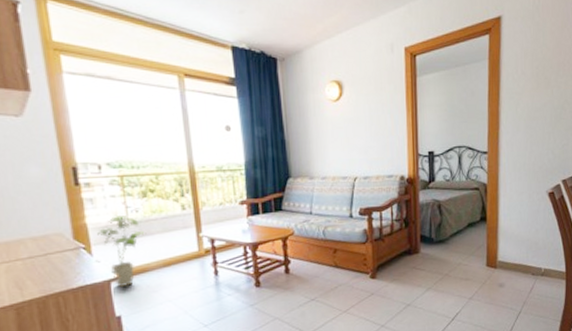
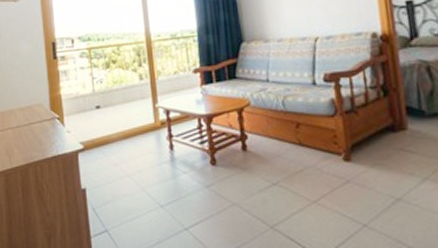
house plant: present [97,215,147,288] -> none [69,86,109,159]

